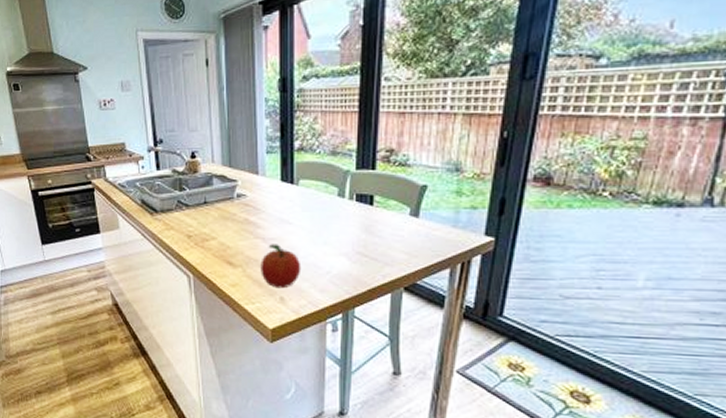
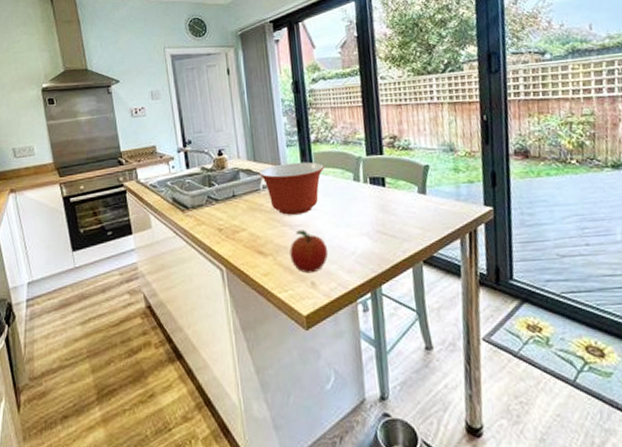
mixing bowl: none [234,171,306,227] -> present [259,162,324,215]

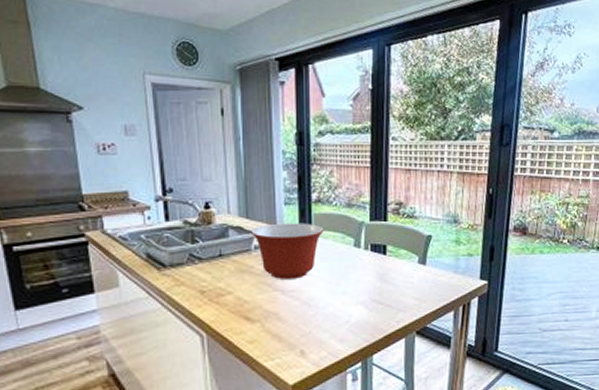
fruit: present [289,230,329,274] -> none [280,296,321,342]

